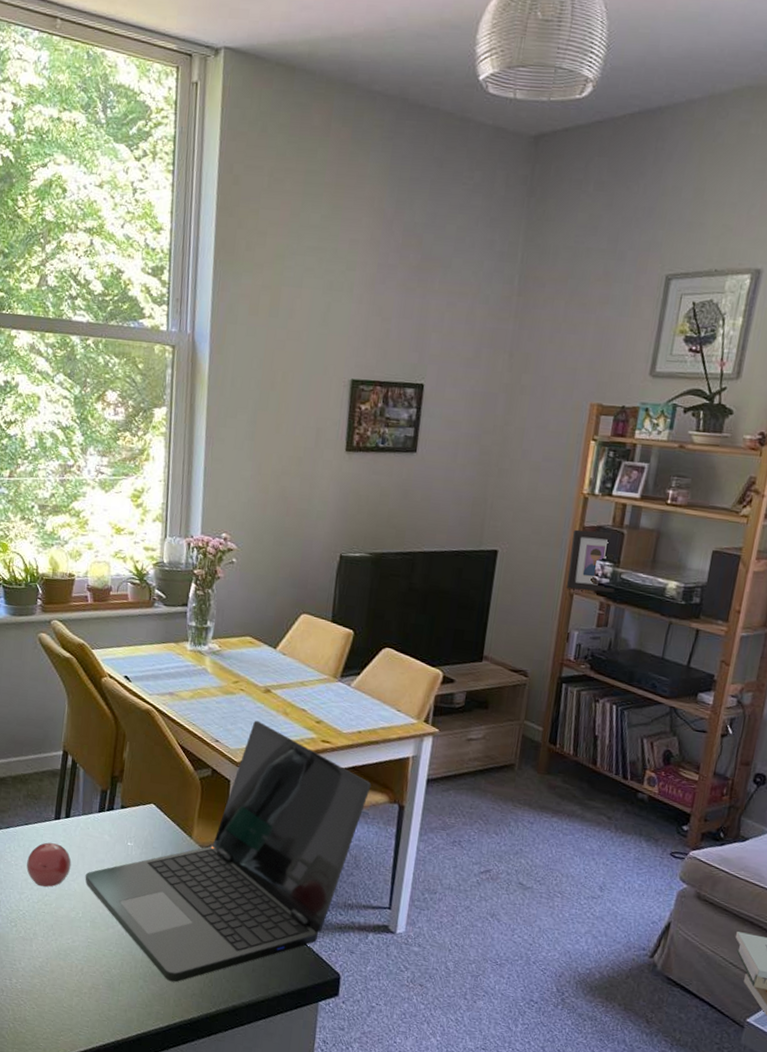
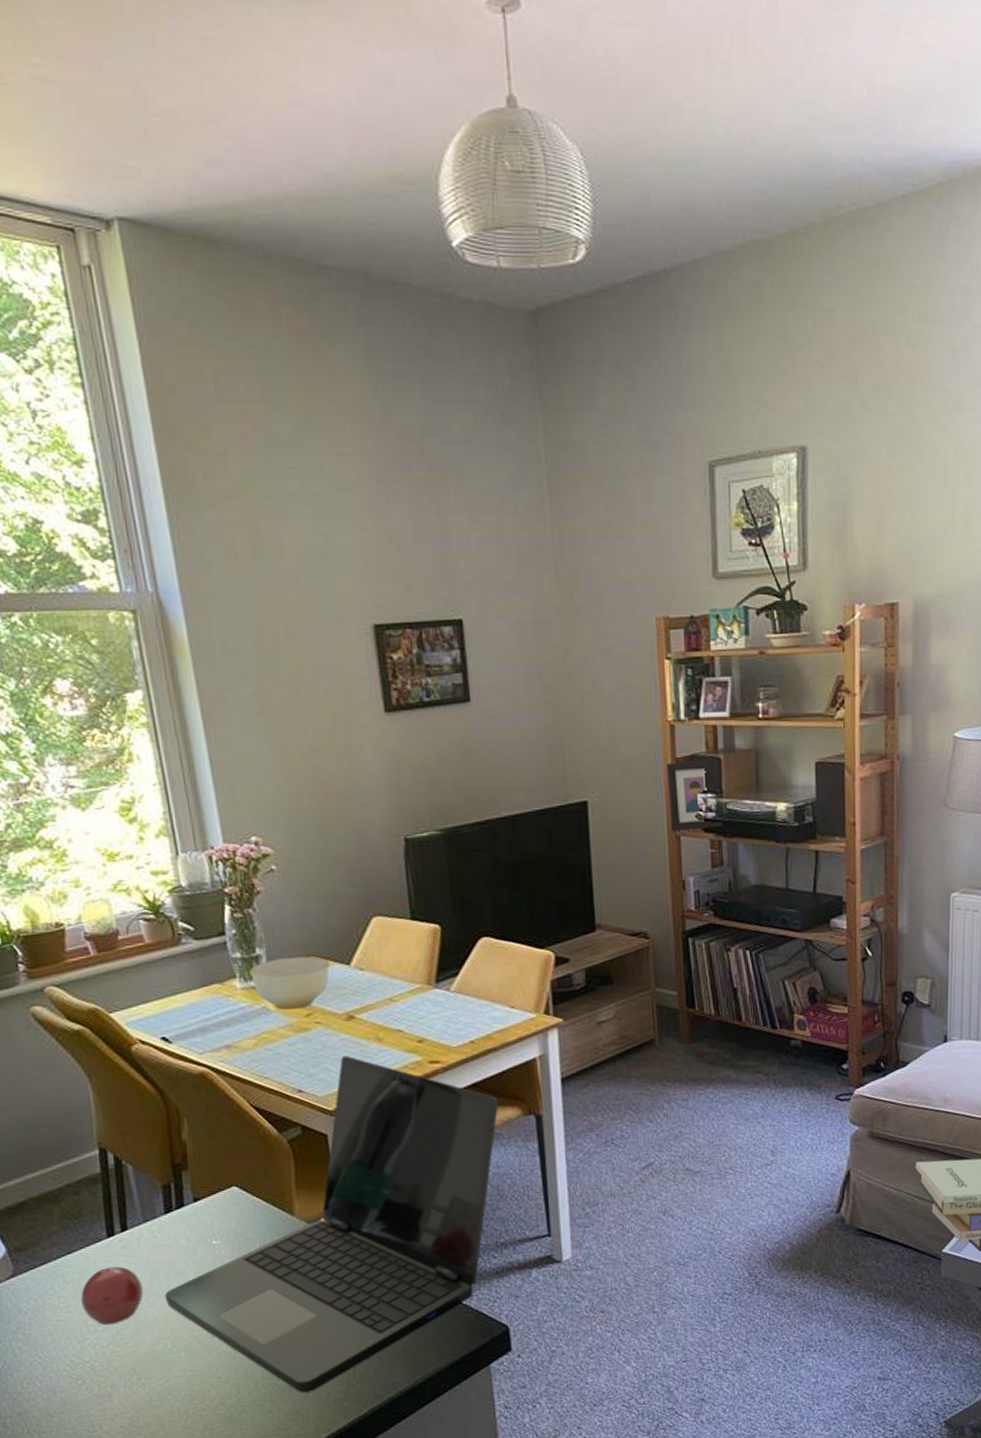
bowl: none [199,632,260,676] -> present [250,956,330,1010]

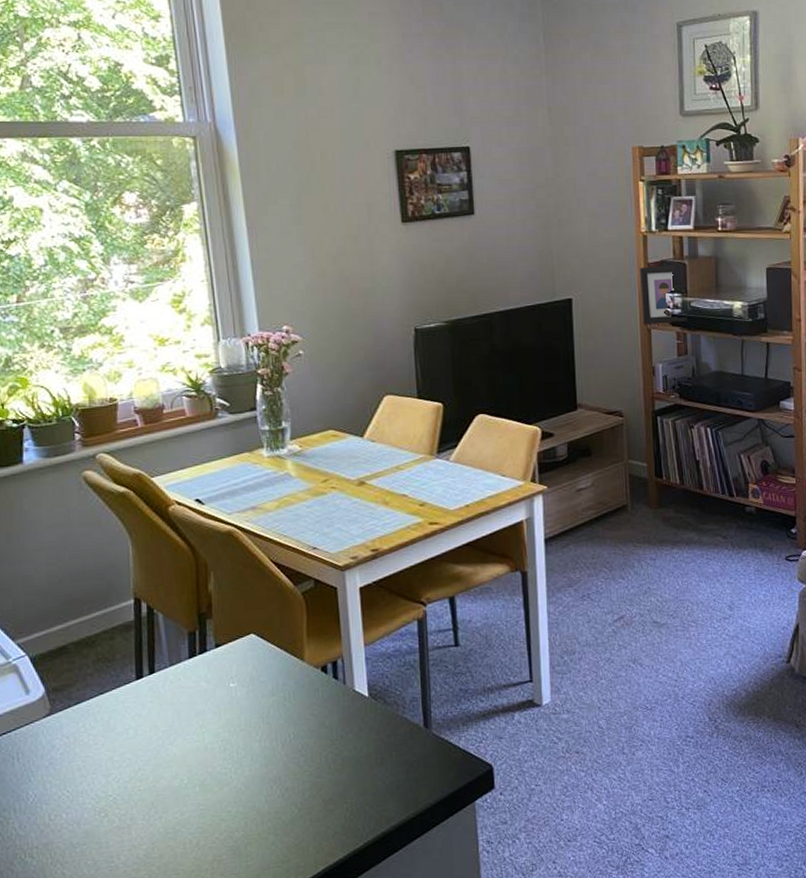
fruit: present [81,1266,144,1325] -> none [109,706,166,761]
laptop: present [164,1055,499,1393] -> none [184,517,489,827]
bowl: present [250,956,330,1010] -> none [276,429,345,476]

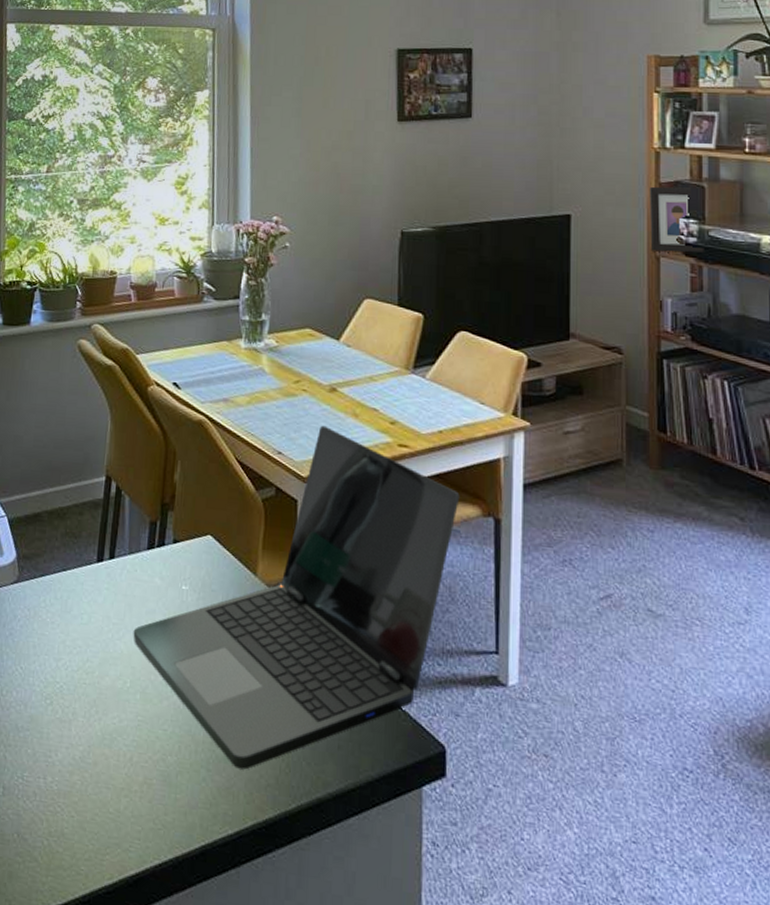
laptop: none [184,517,489,827] -> present [133,425,460,770]

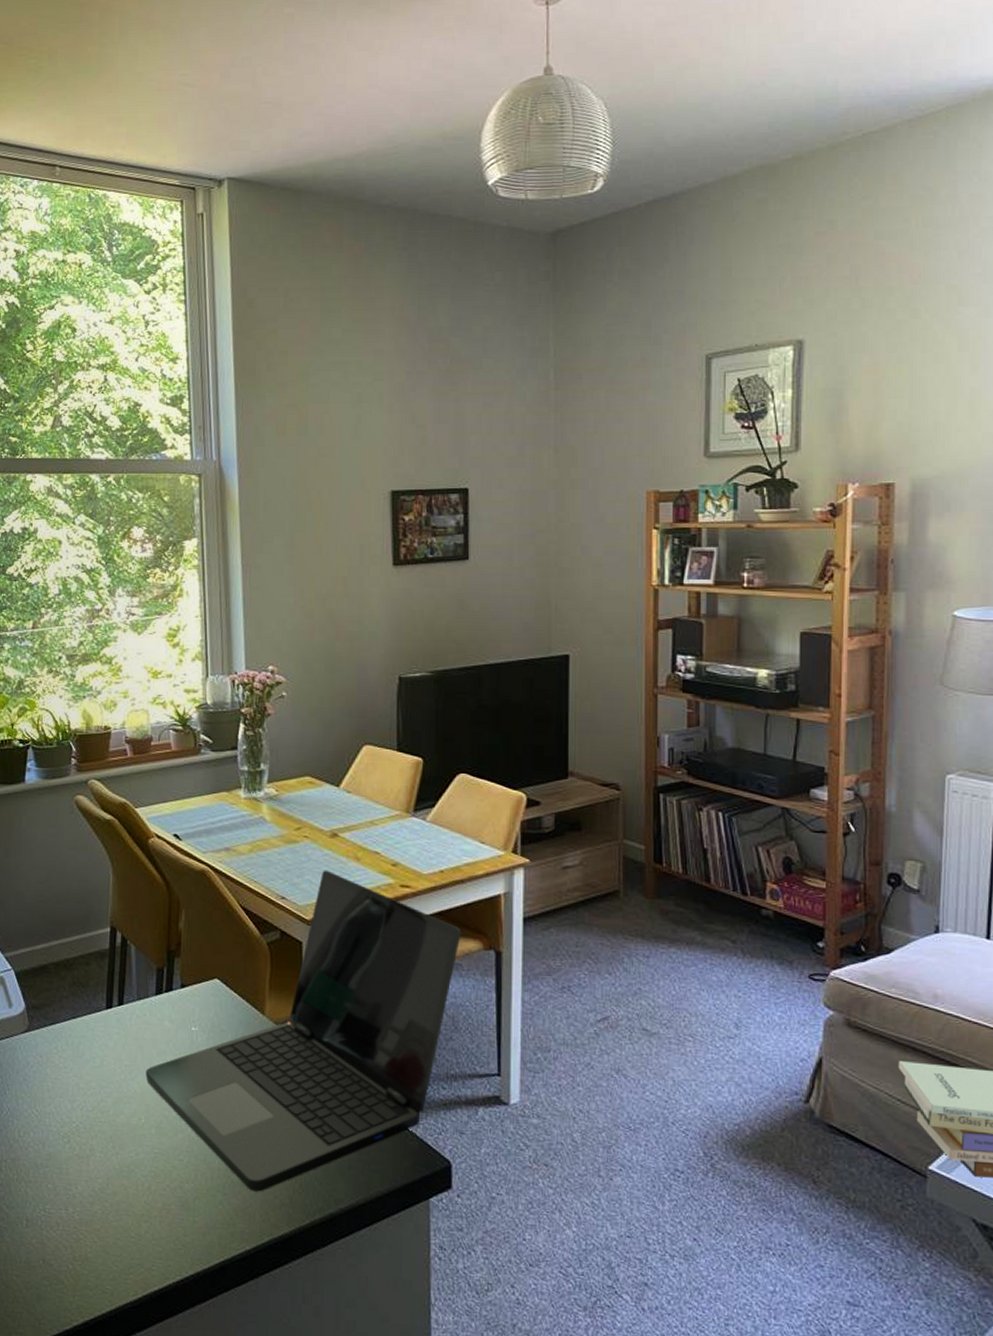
picture frame: present [649,186,704,253] -> none [647,624,701,689]

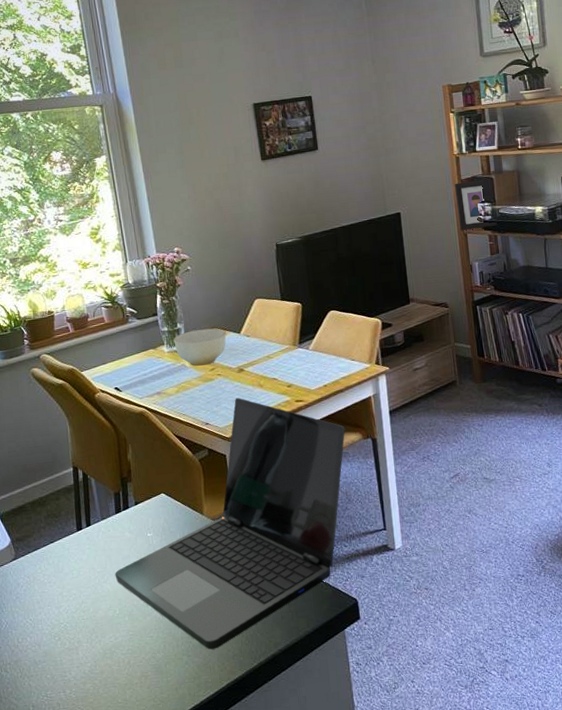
bowl: none [254,774,321,822] -> present [173,328,227,366]
picture frame: none [647,624,701,689] -> present [454,180,497,230]

